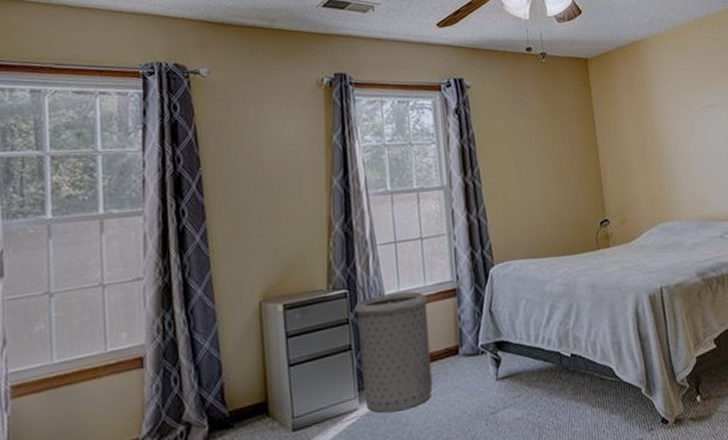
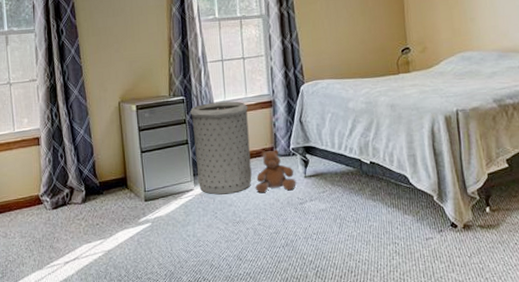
teddy bear: none [436,348,487,405] -> present [255,149,296,193]

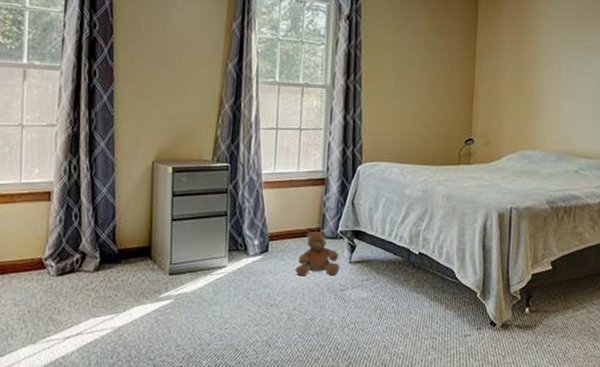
laundry basket: present [190,101,252,195] -> none [233,173,299,274]

